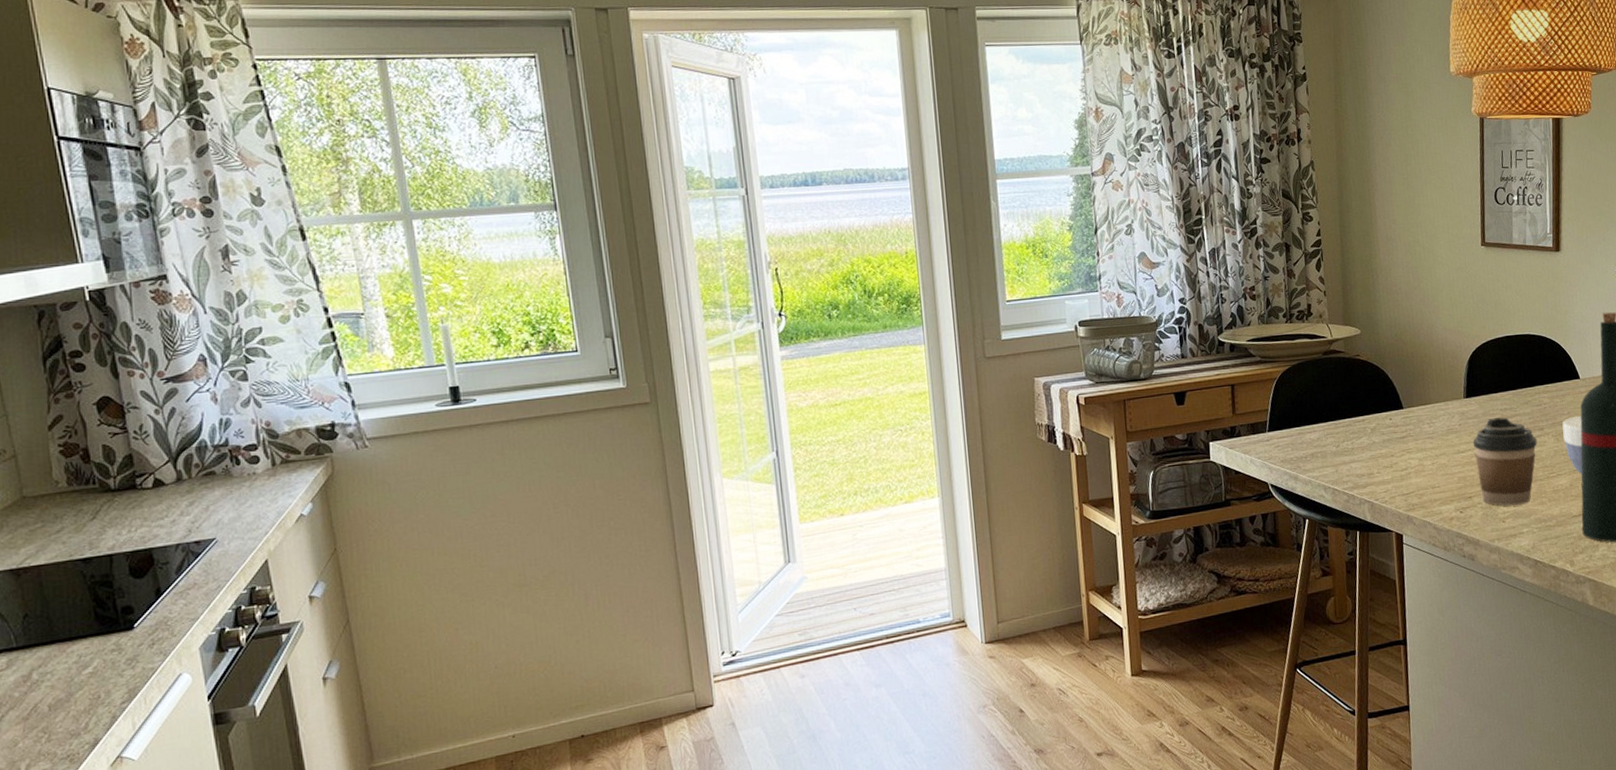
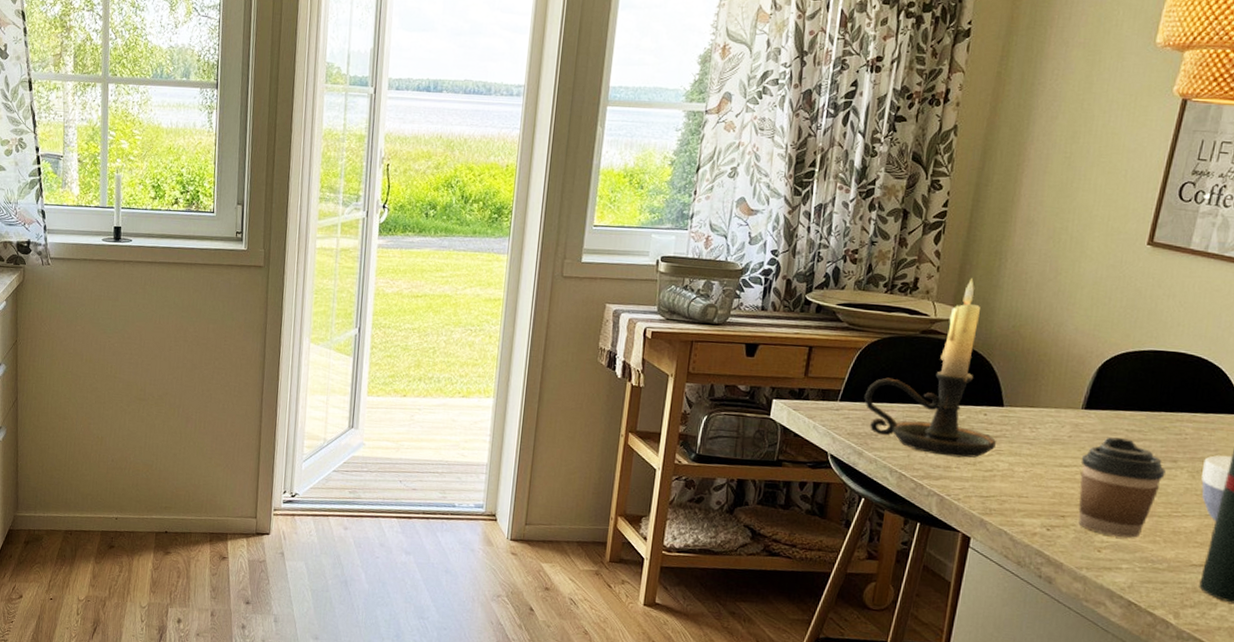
candle holder: none [1288,296,1405,465] -> present [864,277,996,458]

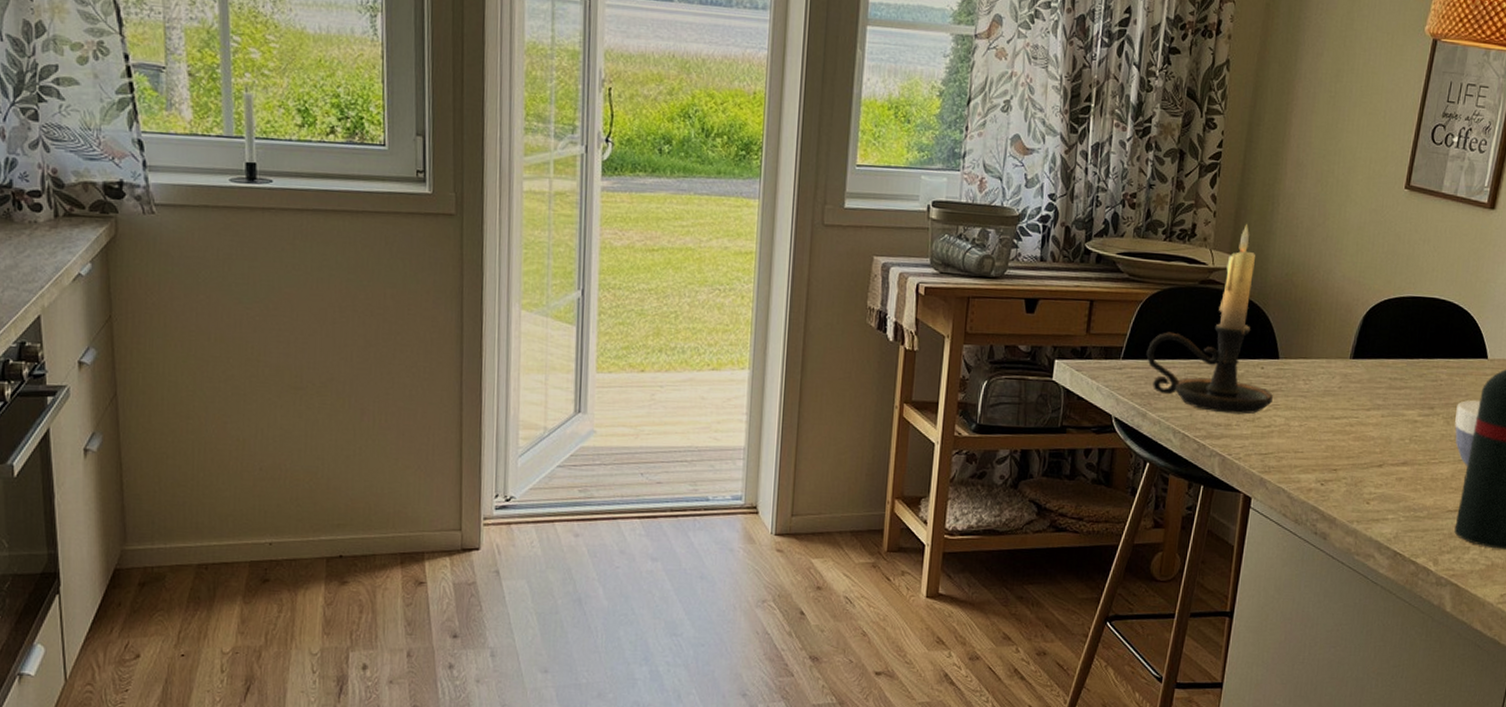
coffee cup: present [1078,437,1166,538] -> none [1349,386,1424,488]

